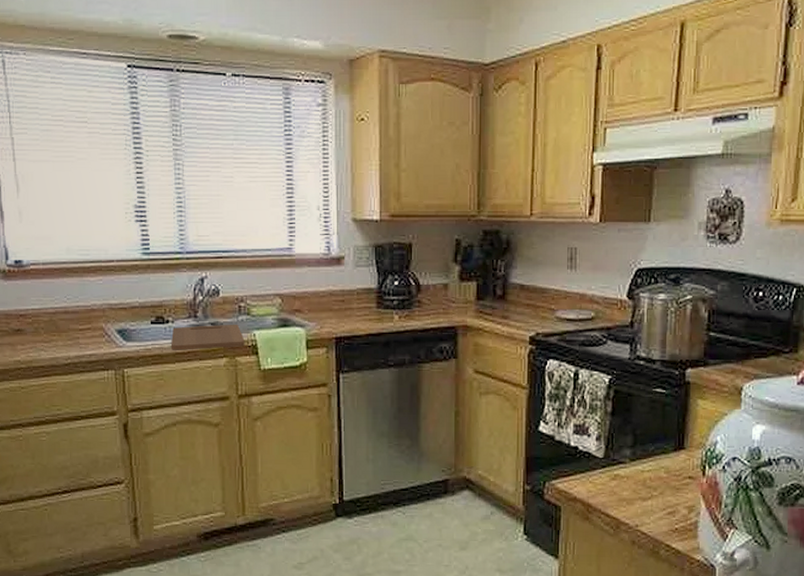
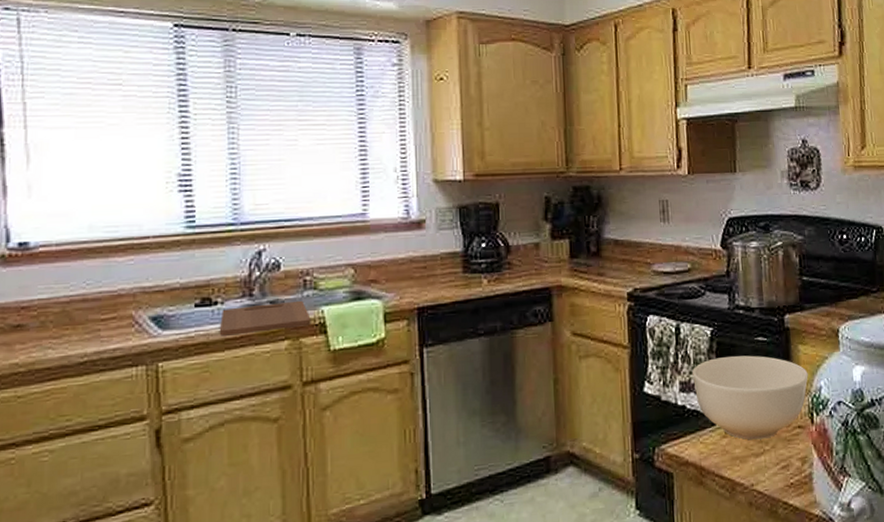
bowl: none [588,405,705,485] -> present [692,355,808,440]

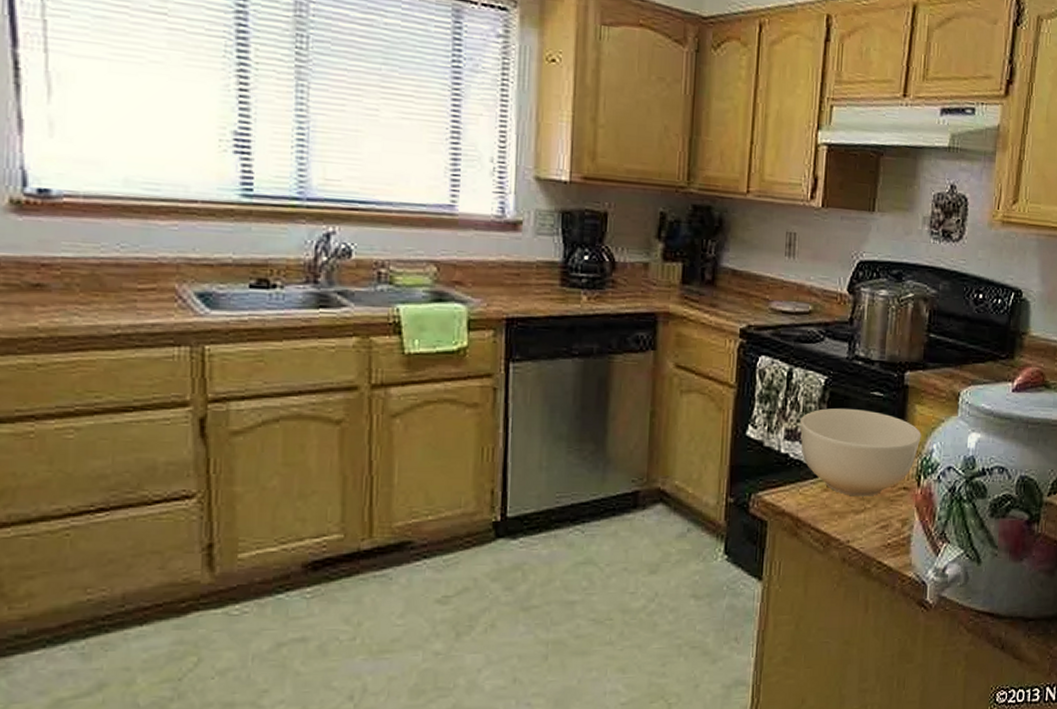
cutting board: present [220,300,311,336] -> none [278,293,384,325]

